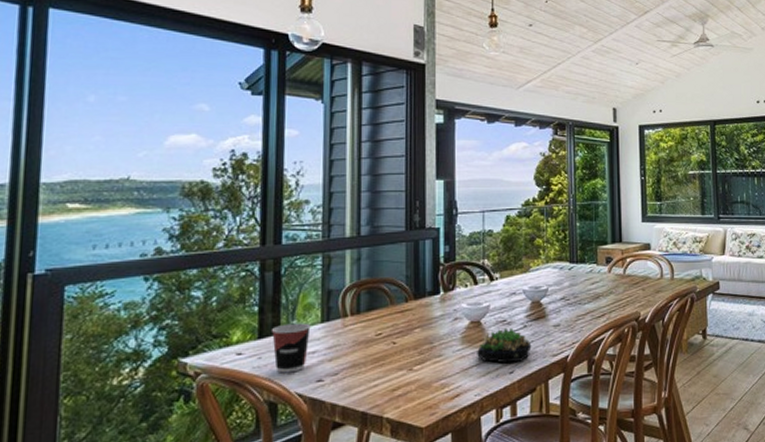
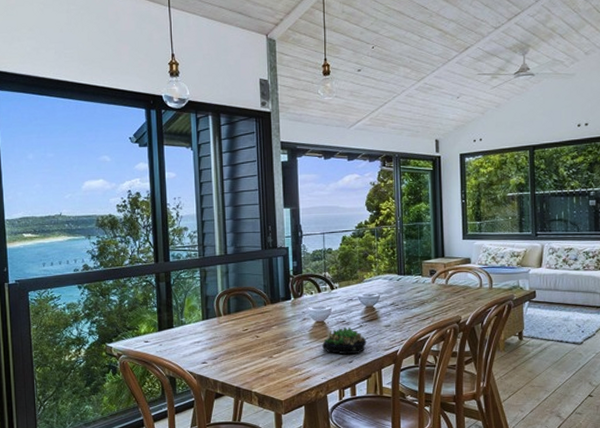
cup: present [272,323,311,373] -> none [168,320,195,356]

